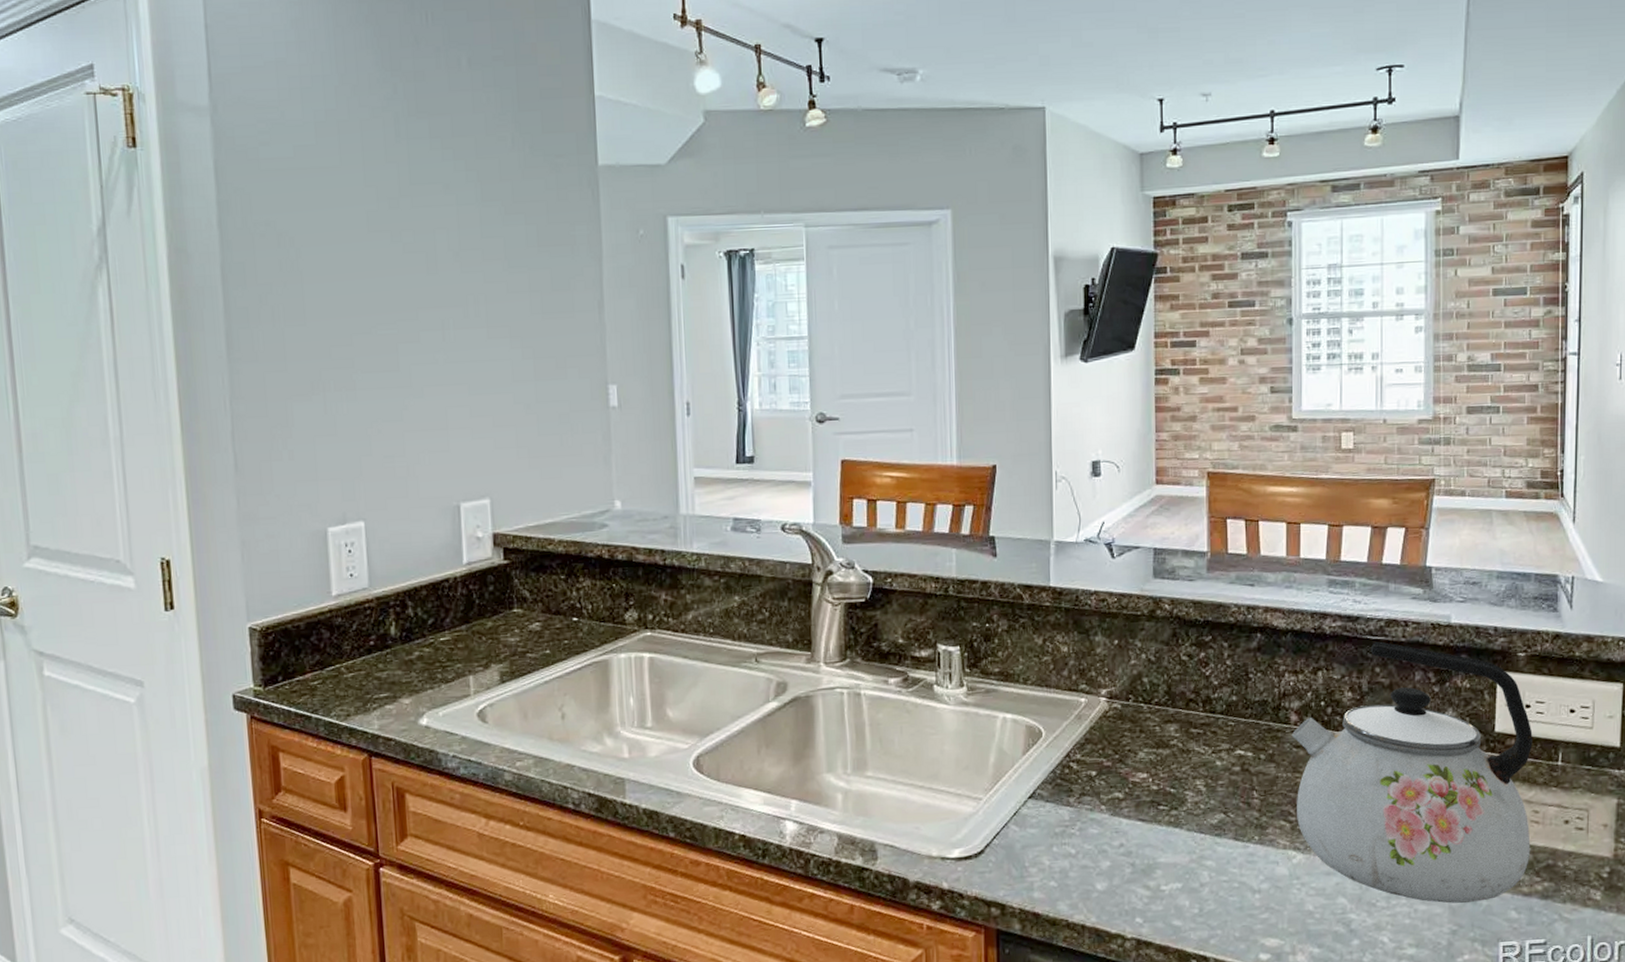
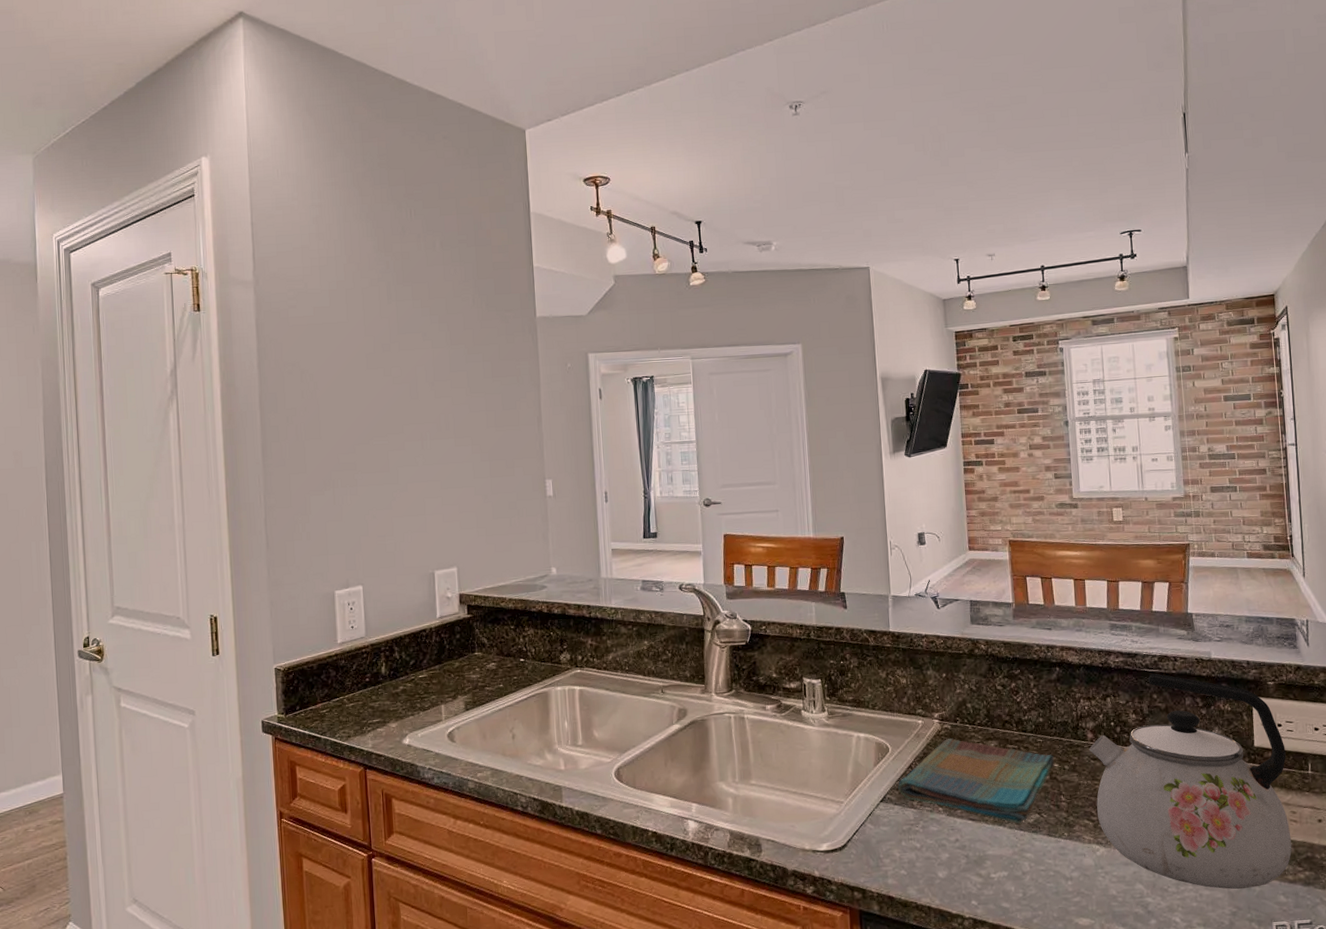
dish towel: none [1052,720,1247,825] -> present [898,738,1054,824]

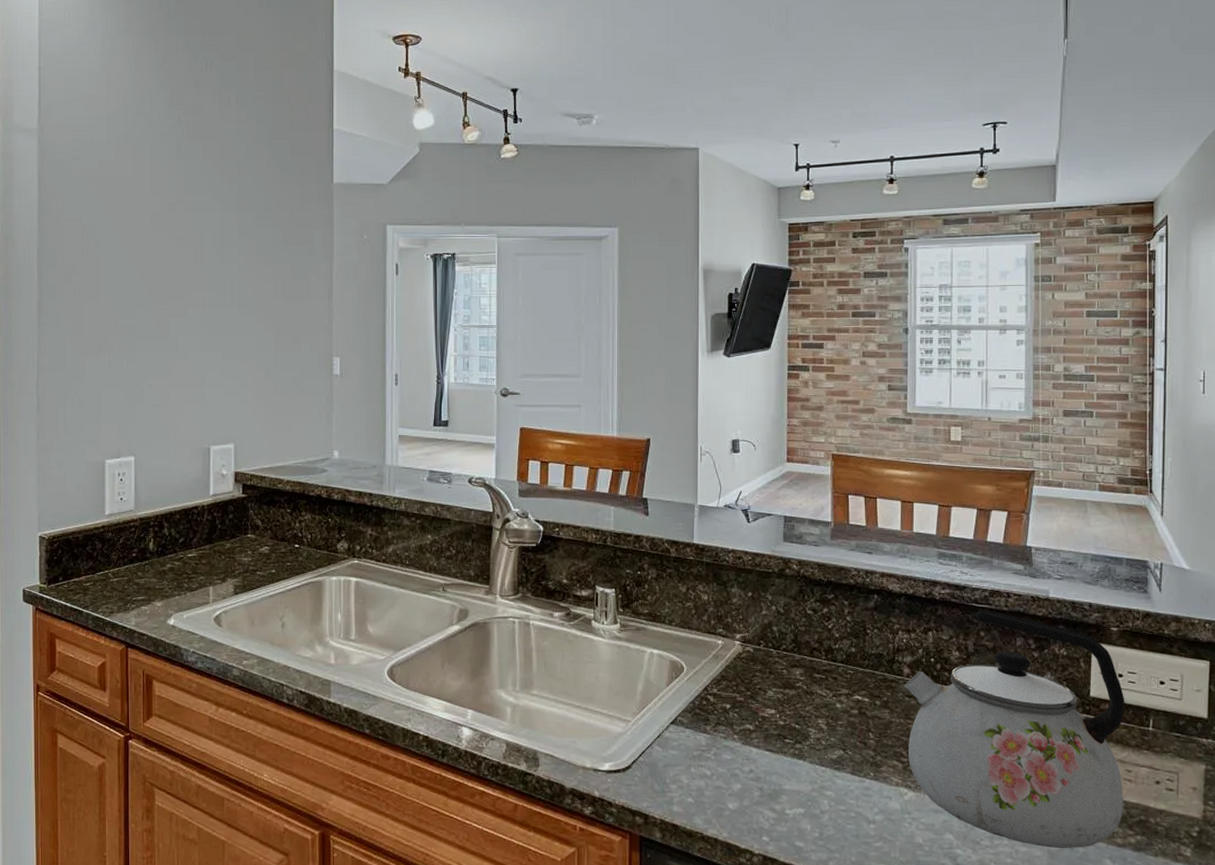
dish towel: present [898,738,1054,824] -> none [691,661,864,759]

